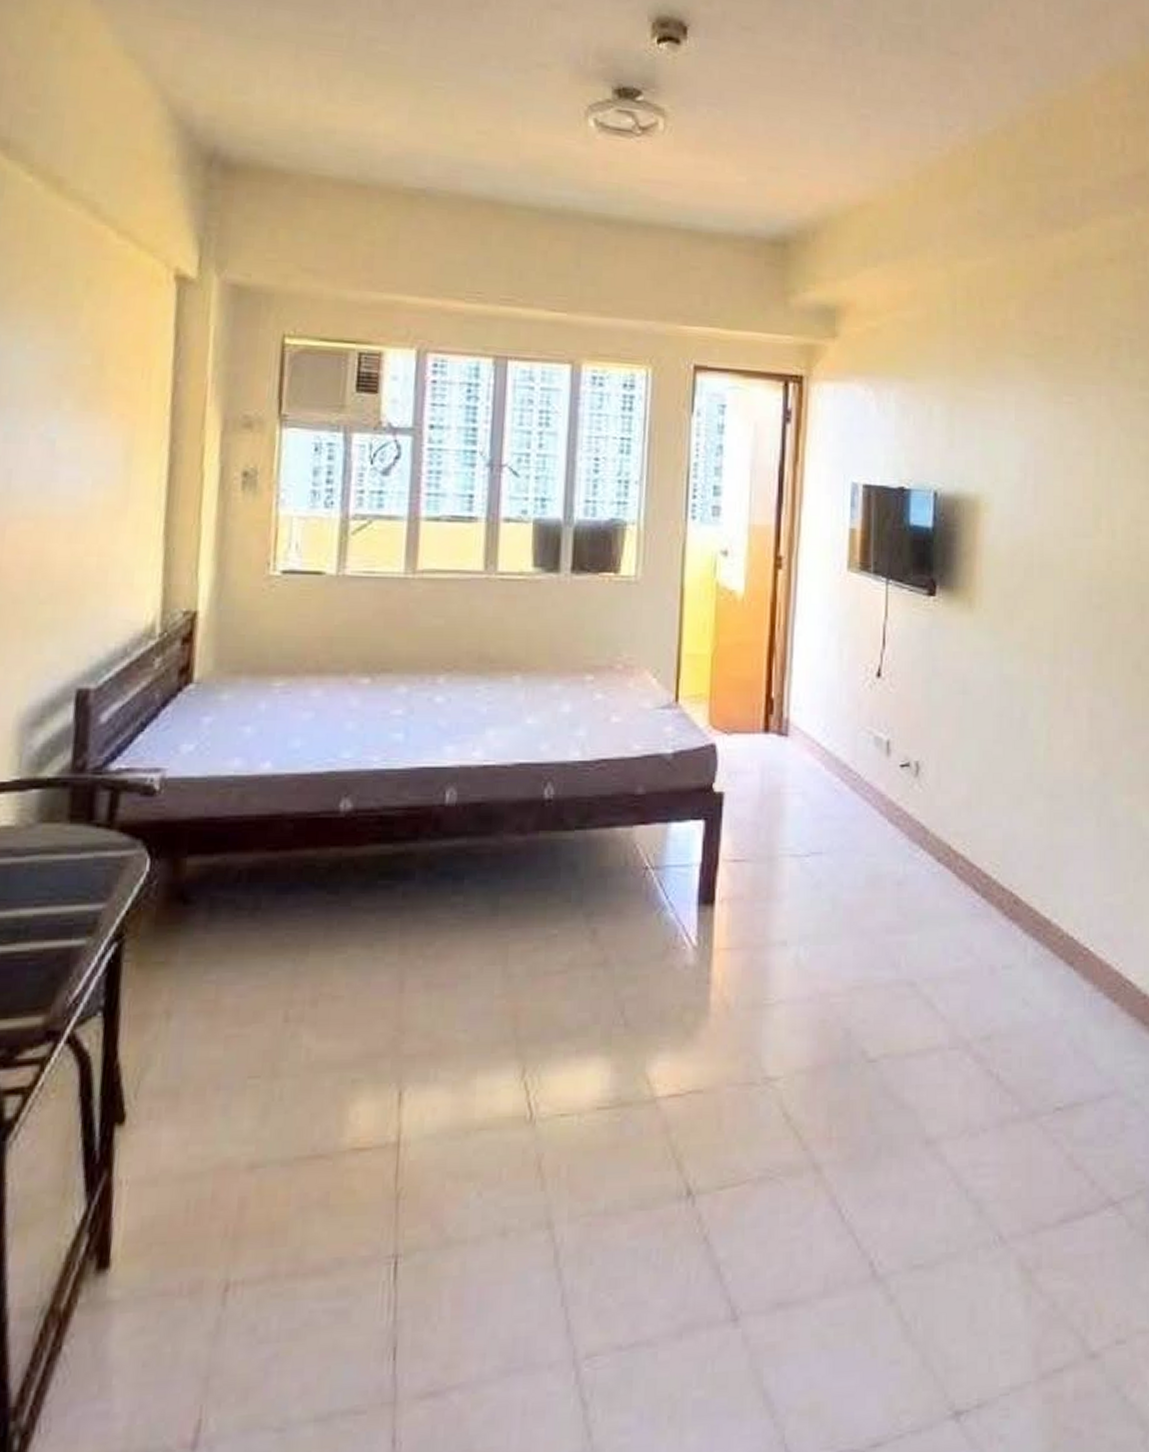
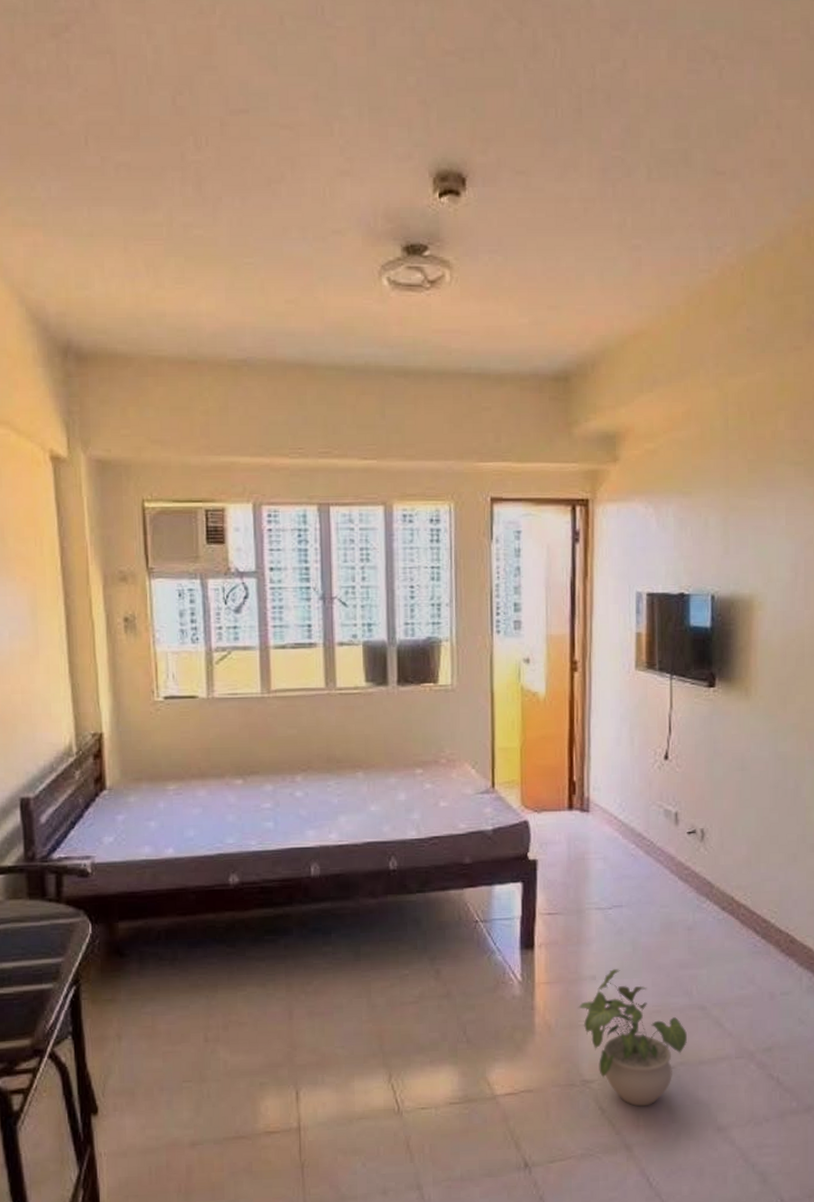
potted plant: none [764,932,892,1113] -> present [578,969,687,1107]

